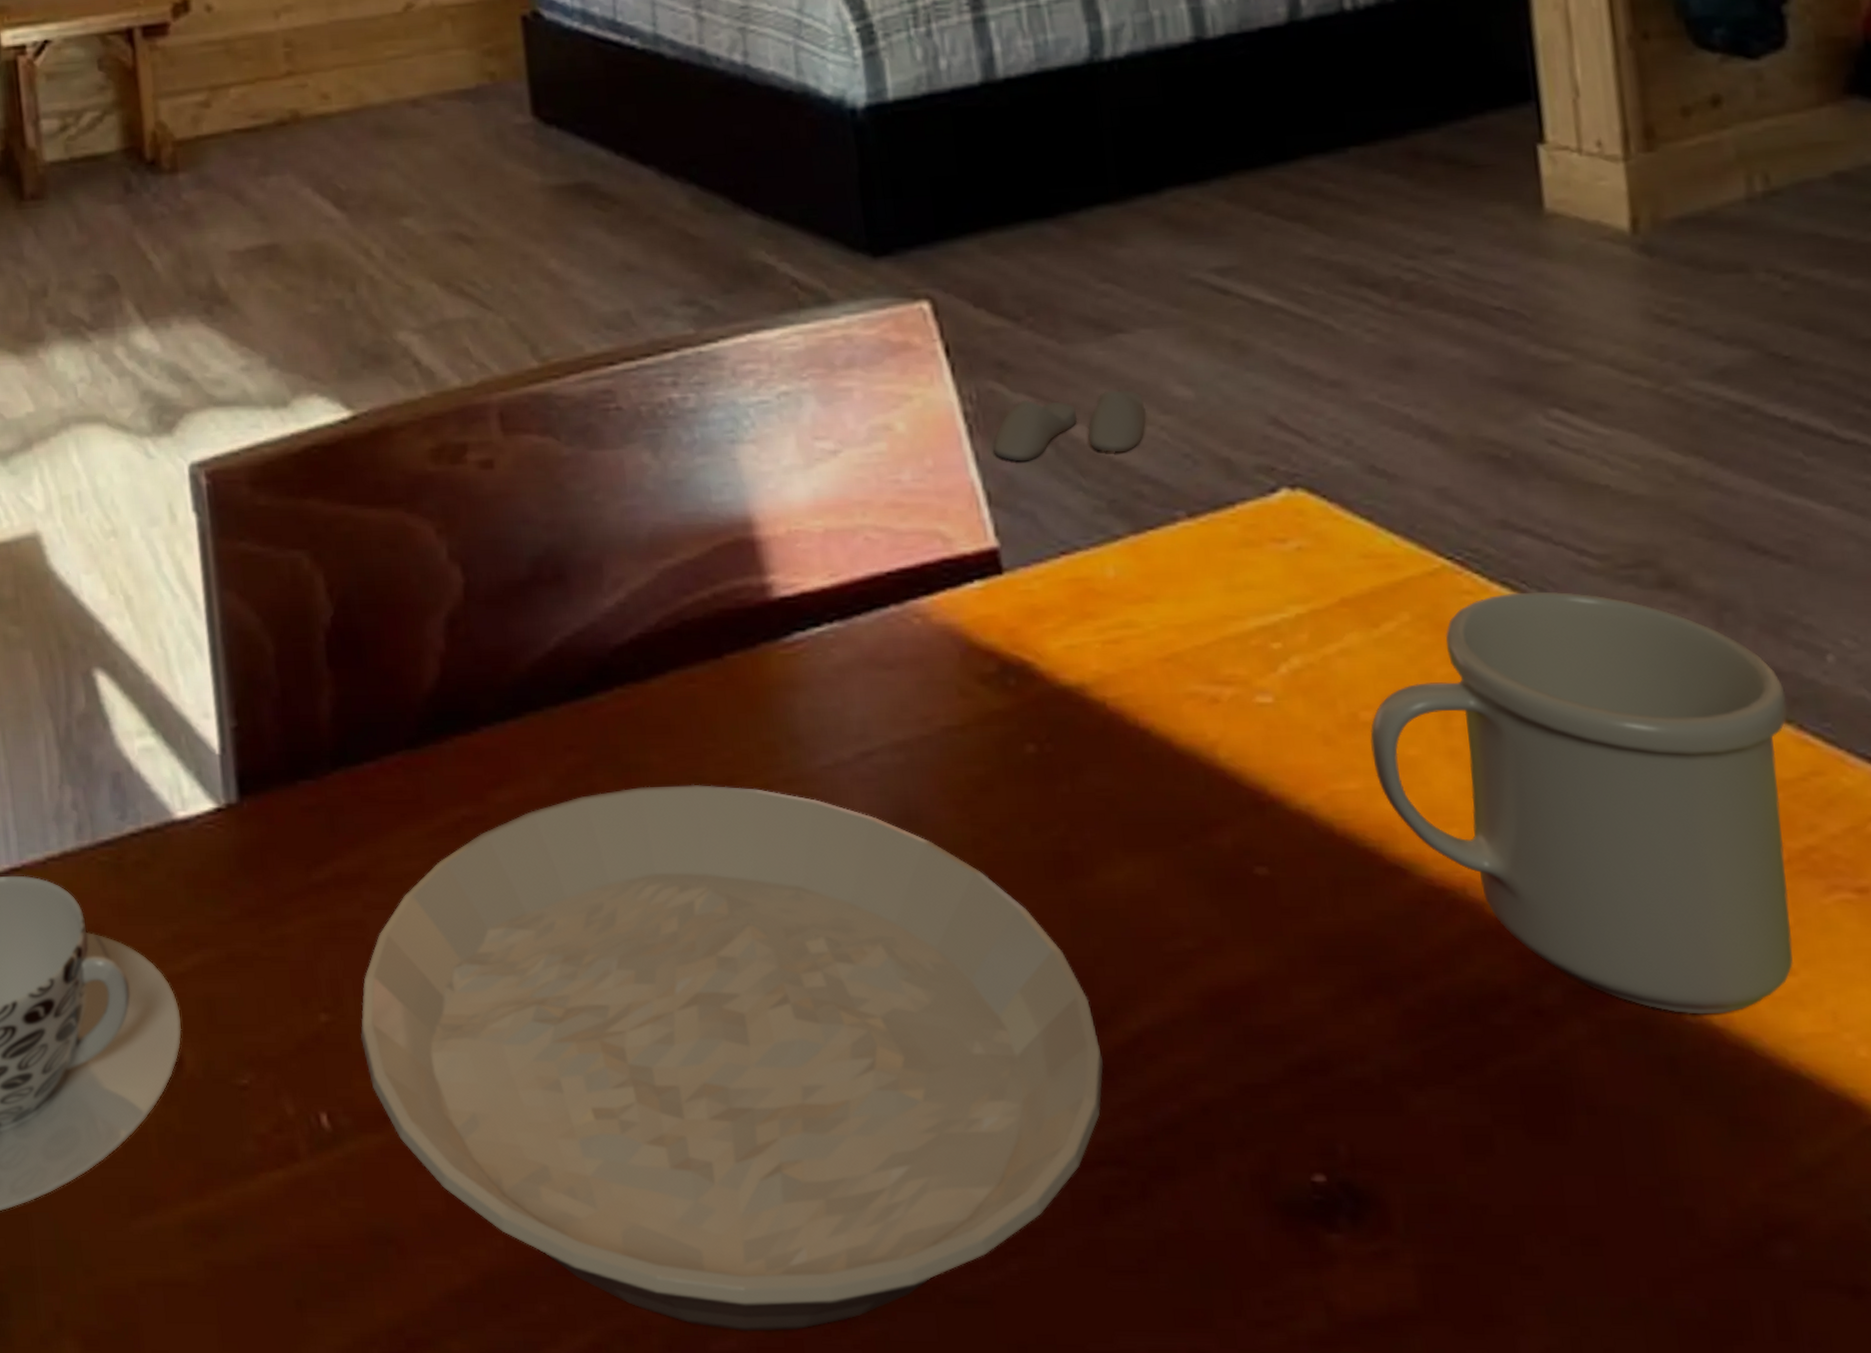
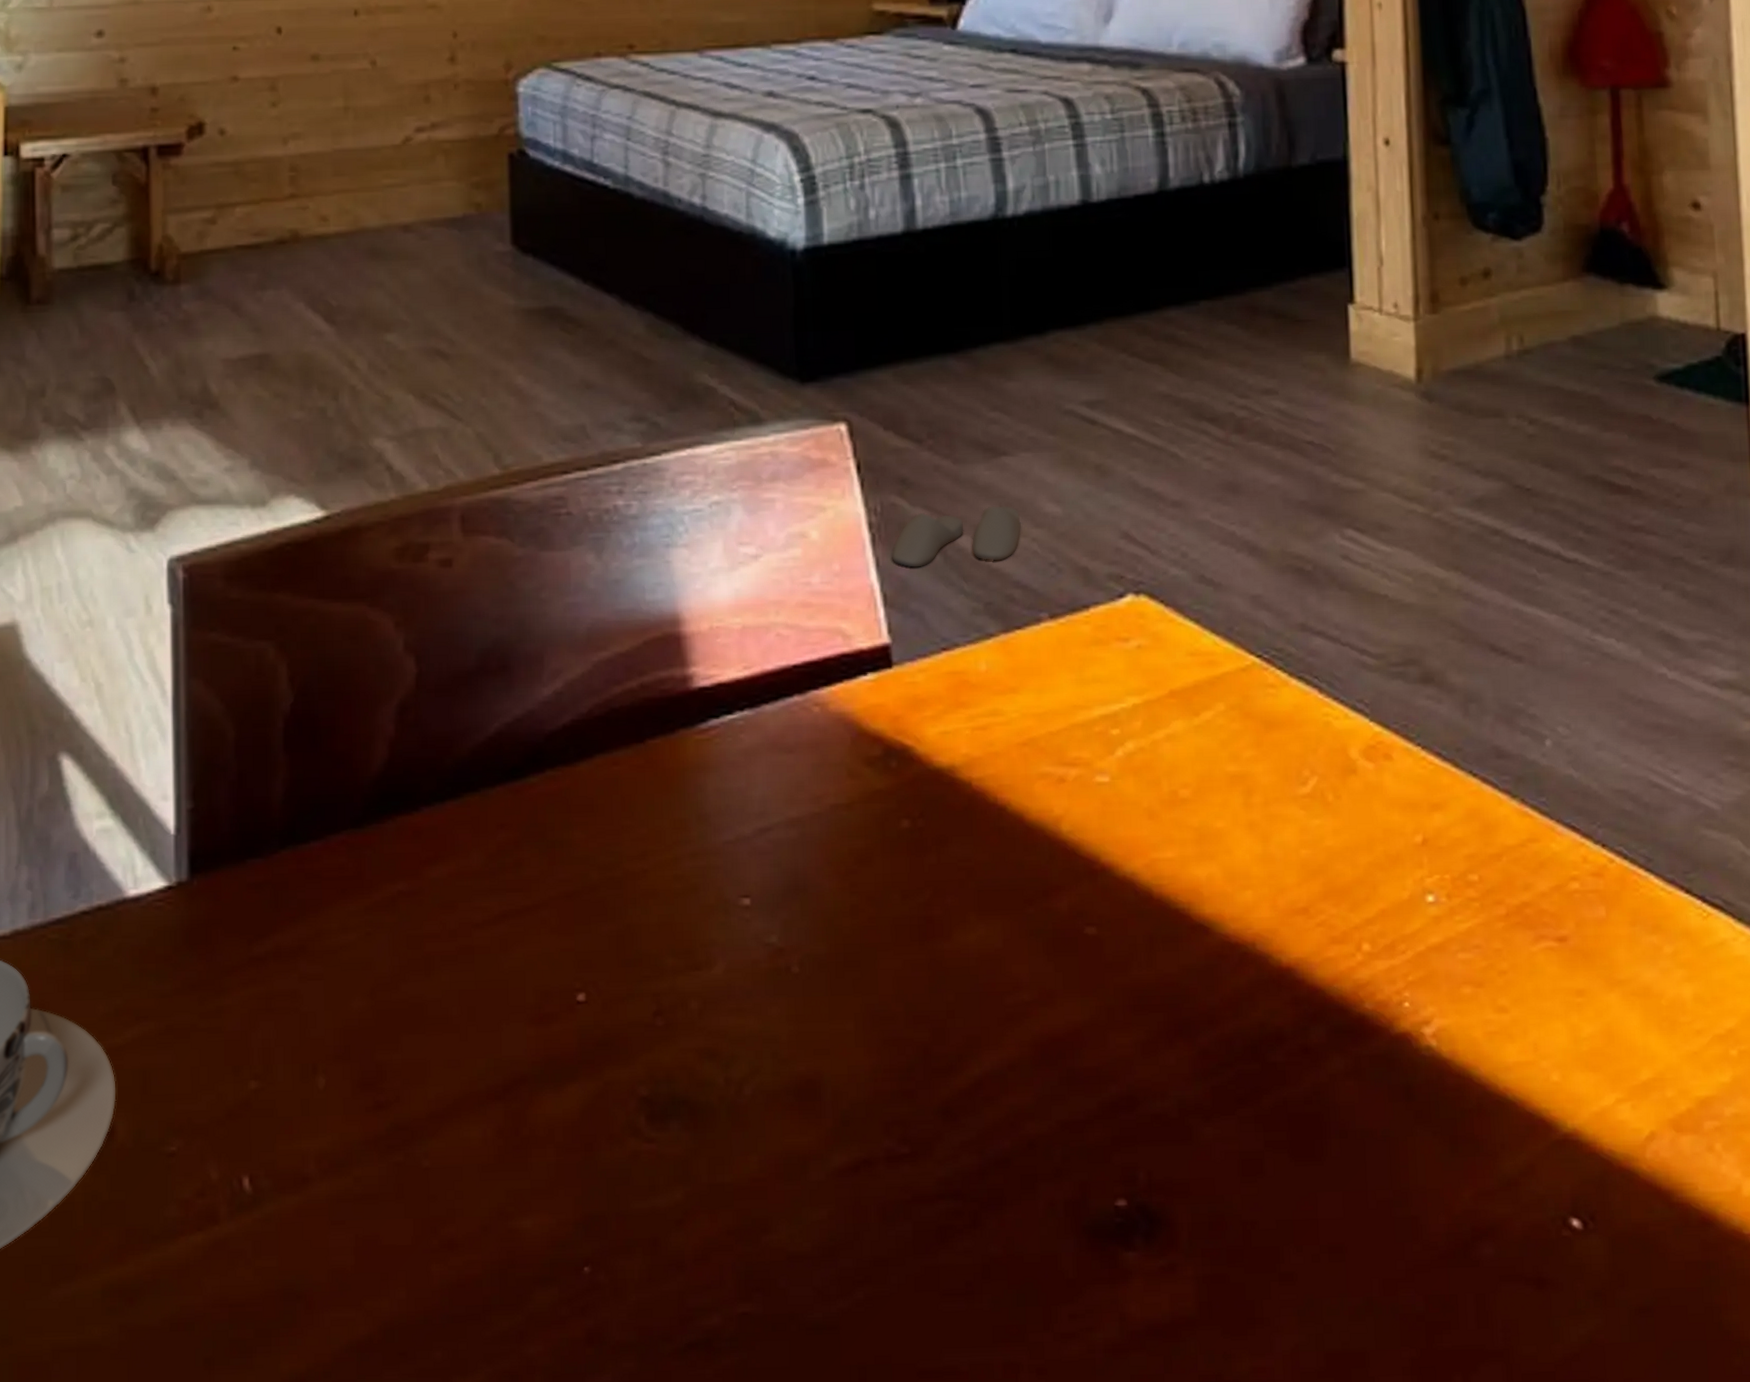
bowl: present [360,784,1104,1332] -> none [286,858,949,1366]
mug: present [1370,591,1793,1015] -> none [1186,685,1514,1049]

